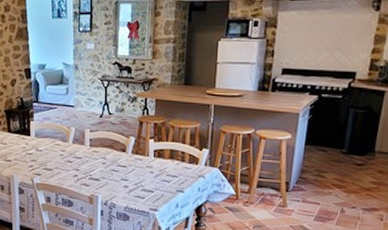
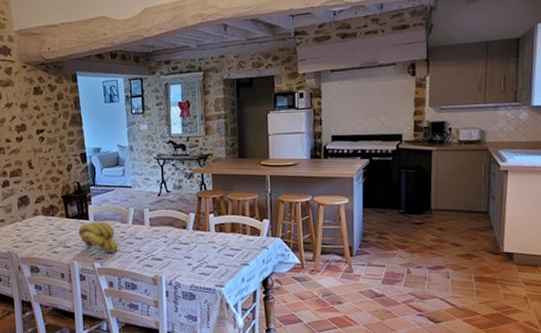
banana bunch: none [20,138,57,170] -> present [78,221,118,253]

